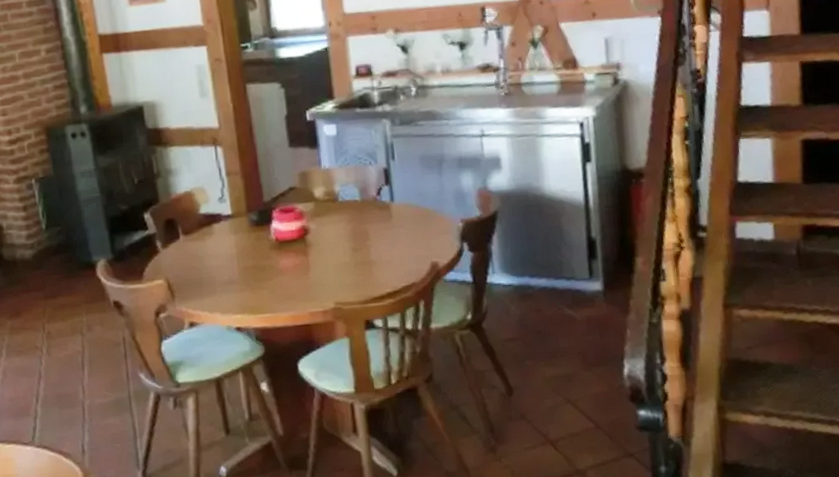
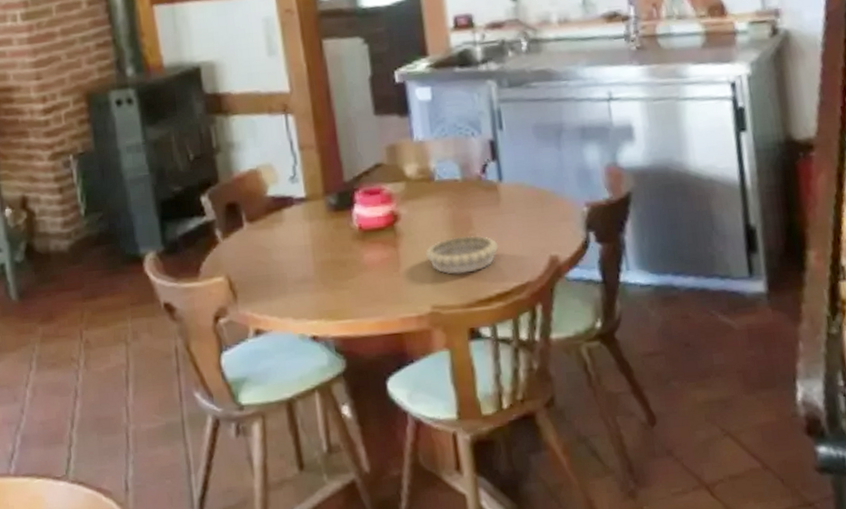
decorative bowl: none [330,245,390,277] -> present [425,235,499,274]

